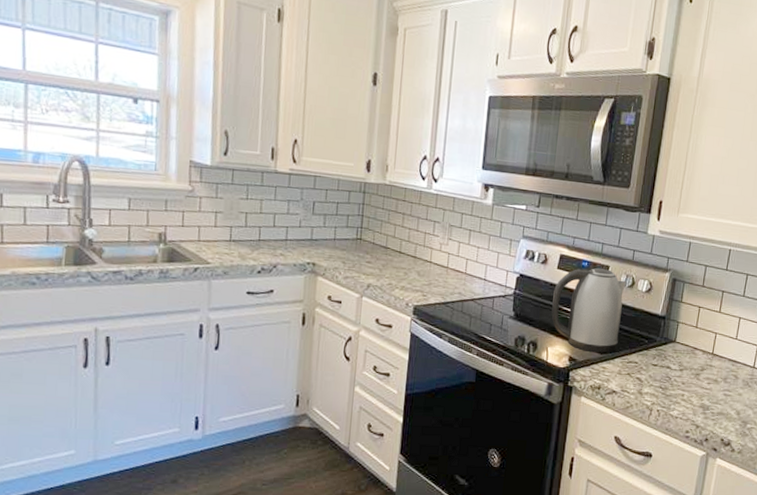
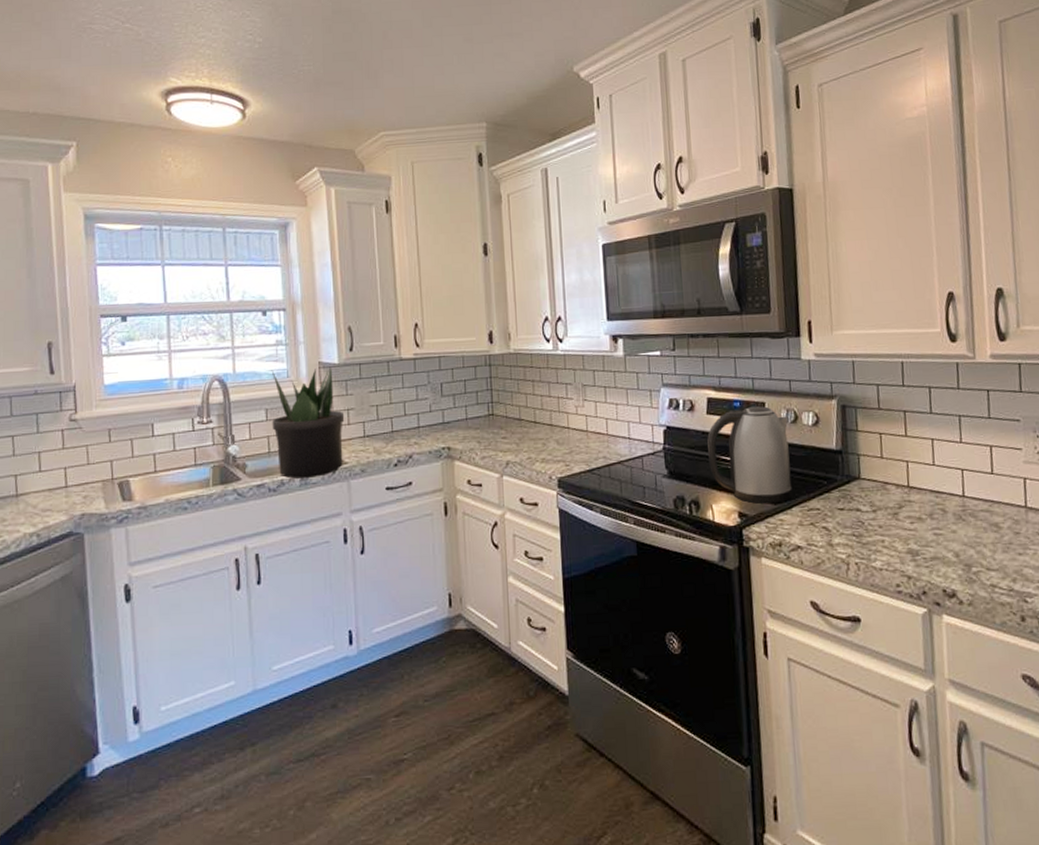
planter: none [134,160,212,273] -> present [271,368,345,480]

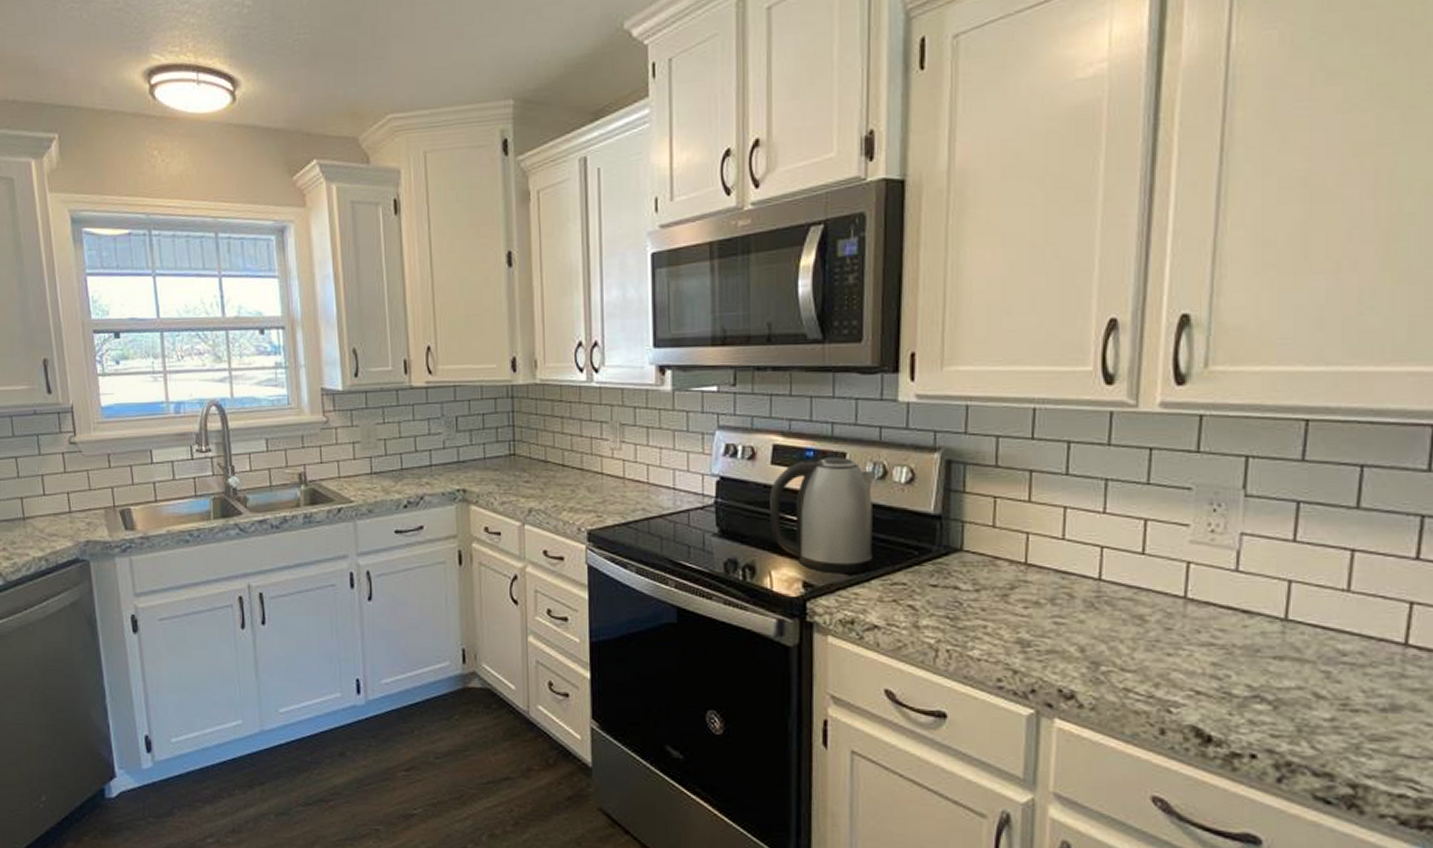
planter: present [271,368,345,480] -> none [270,395,350,517]

